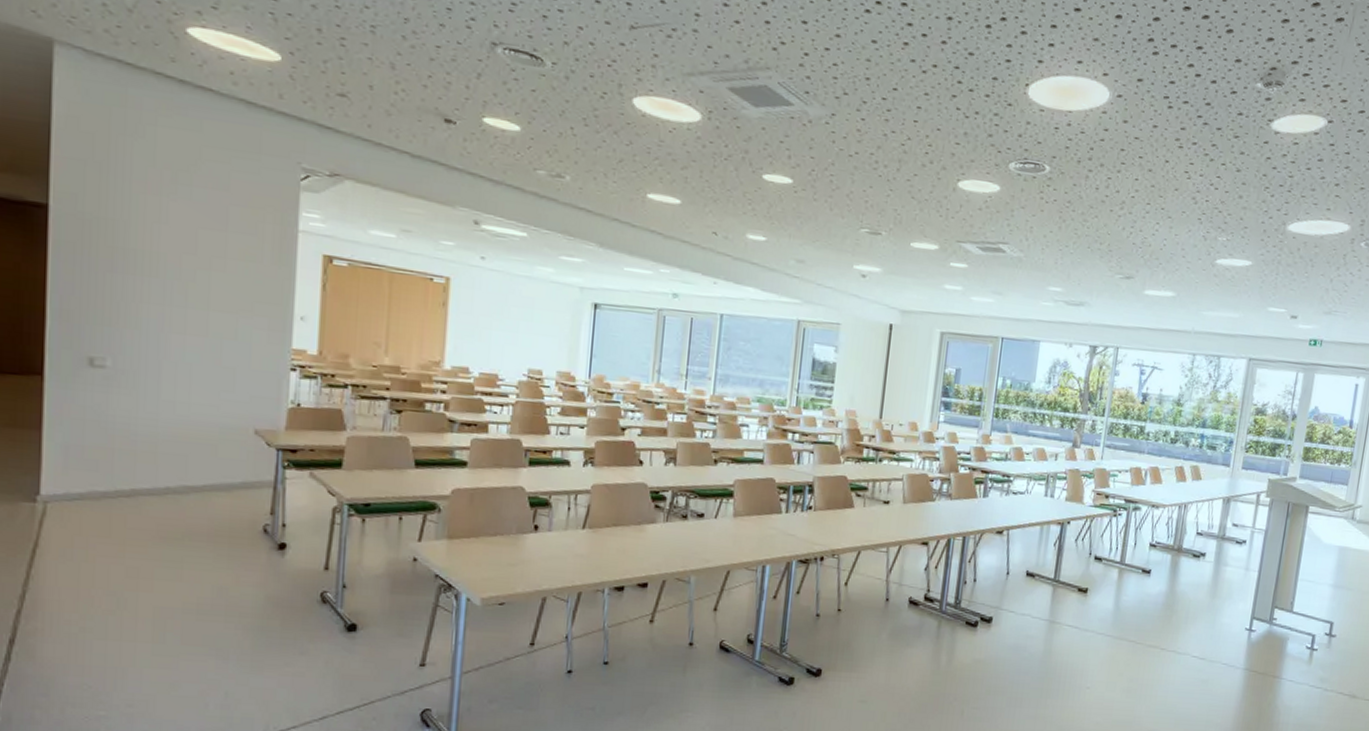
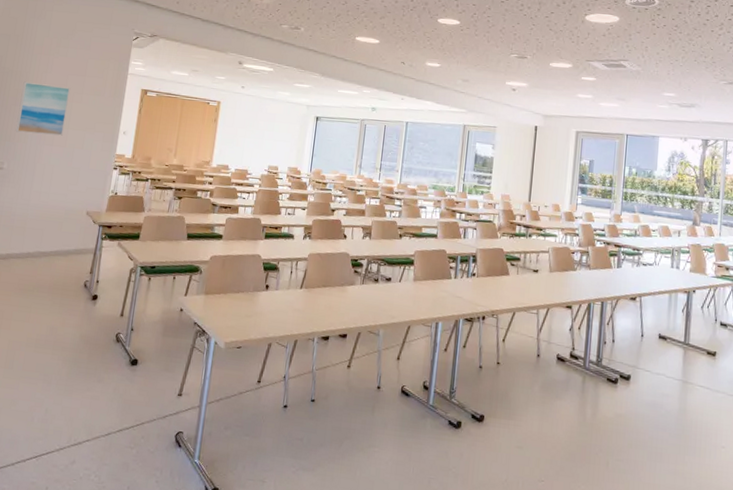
wall art: none [118,235,205,320] -> present [15,81,71,136]

